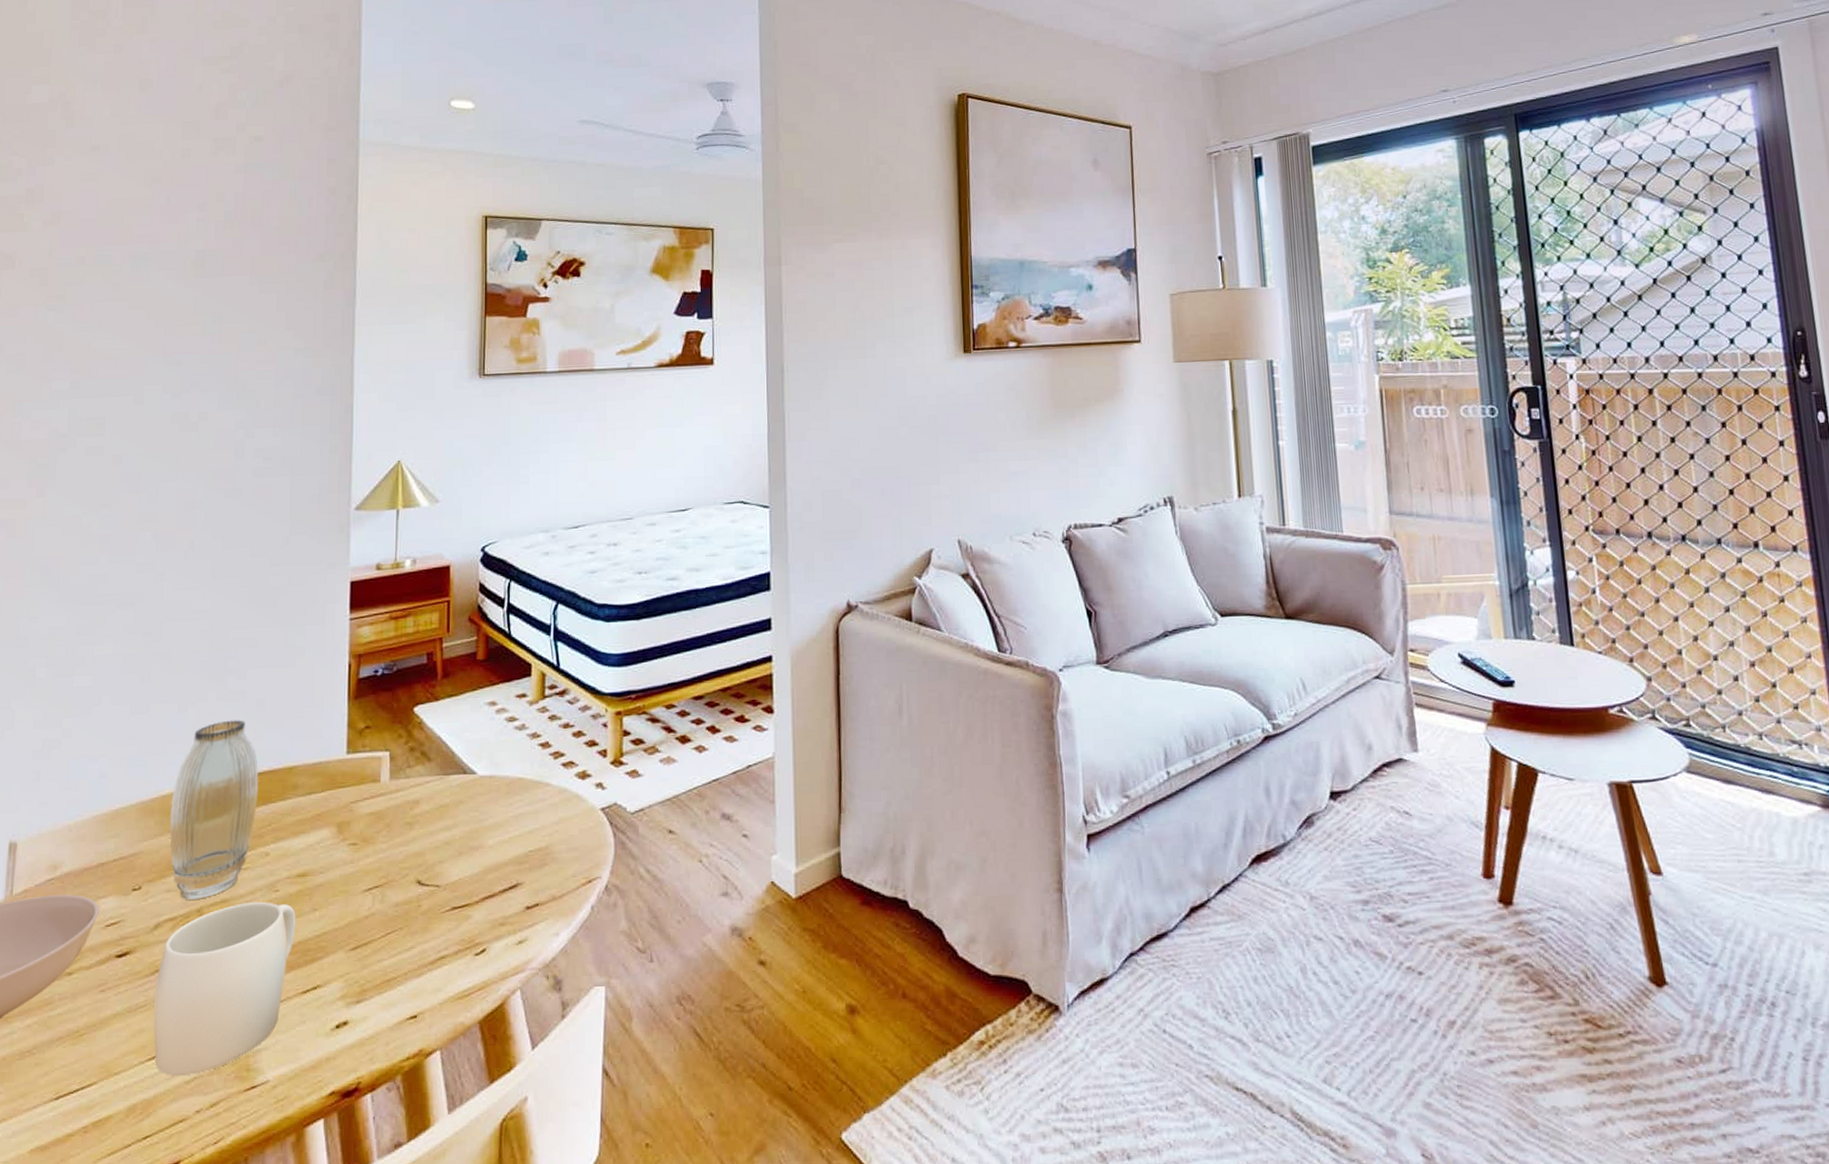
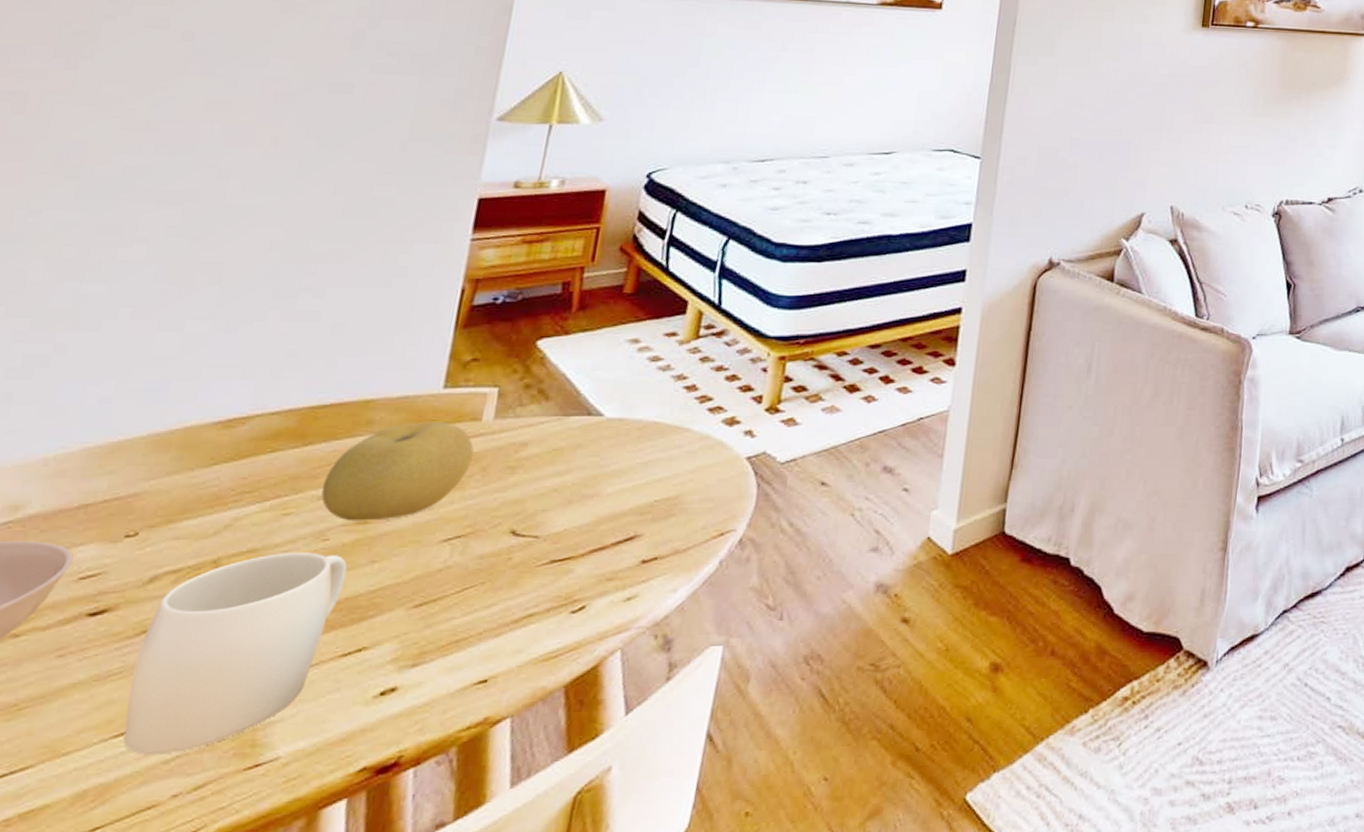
vase: present [169,720,259,900] -> none [185,344,324,549]
fruit: none [268,783,378,874] -> present [321,421,474,521]

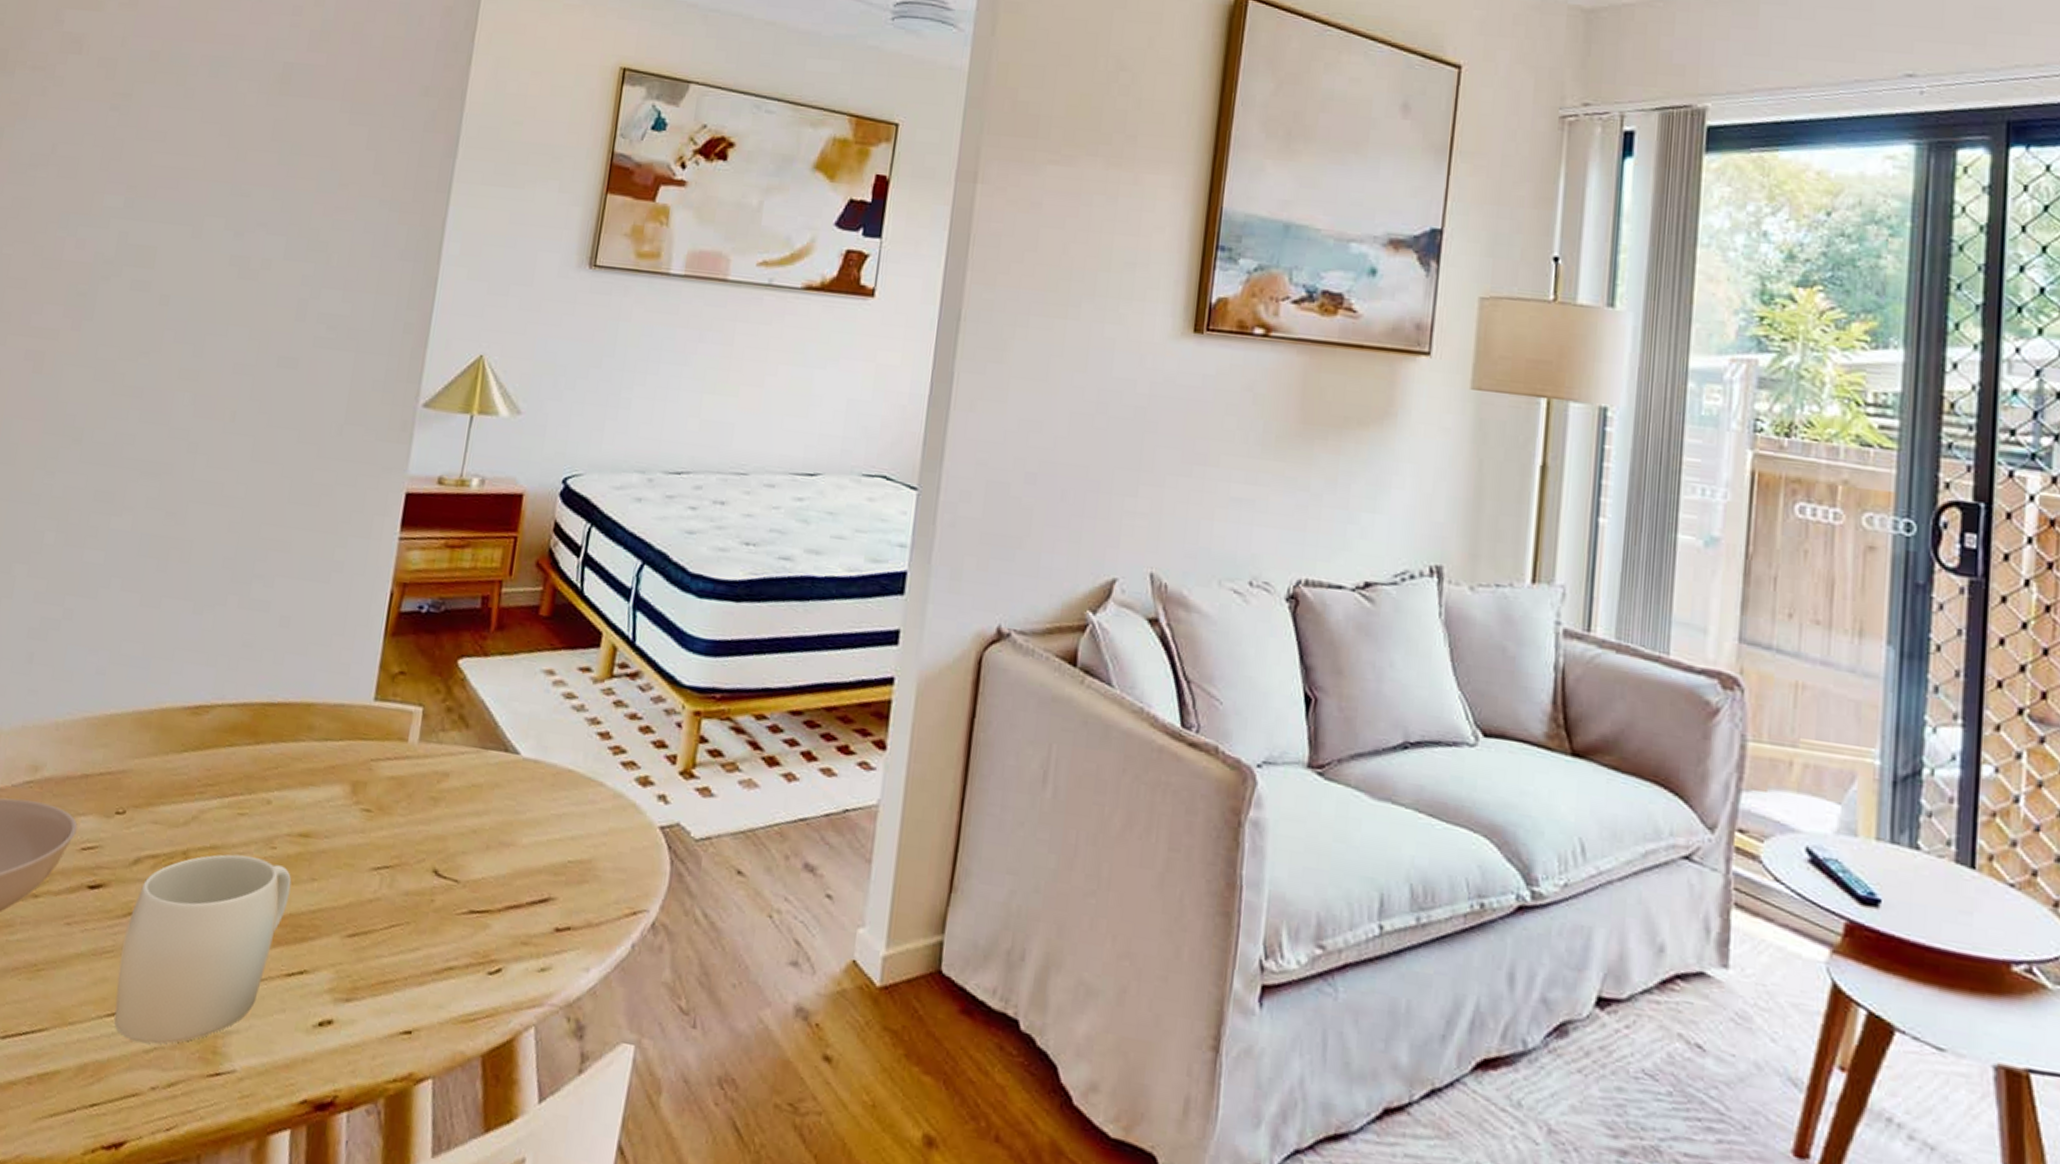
fruit: present [321,421,474,521] -> none [270,733,401,836]

